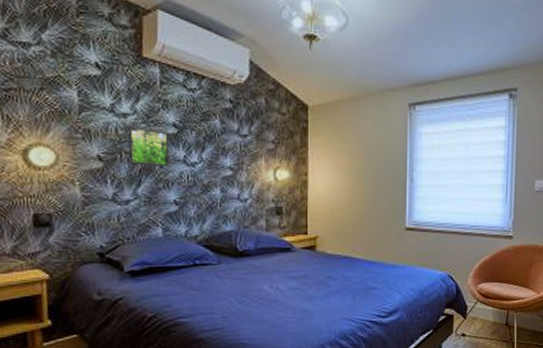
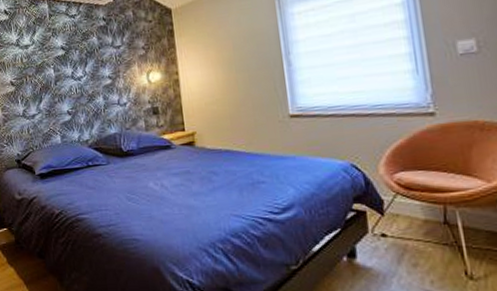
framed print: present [128,126,170,167] -> none [29,54,61,86]

